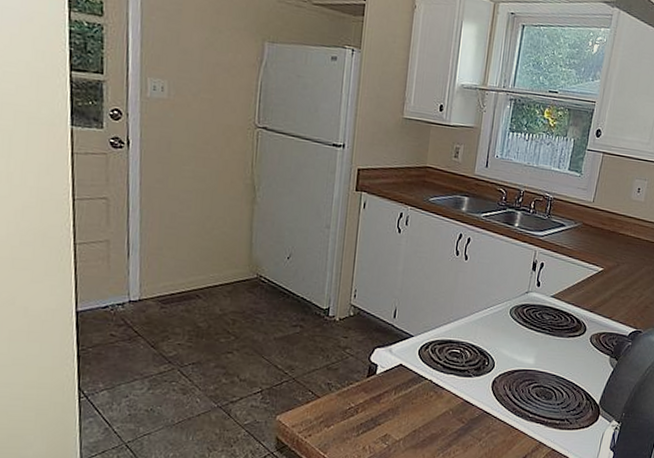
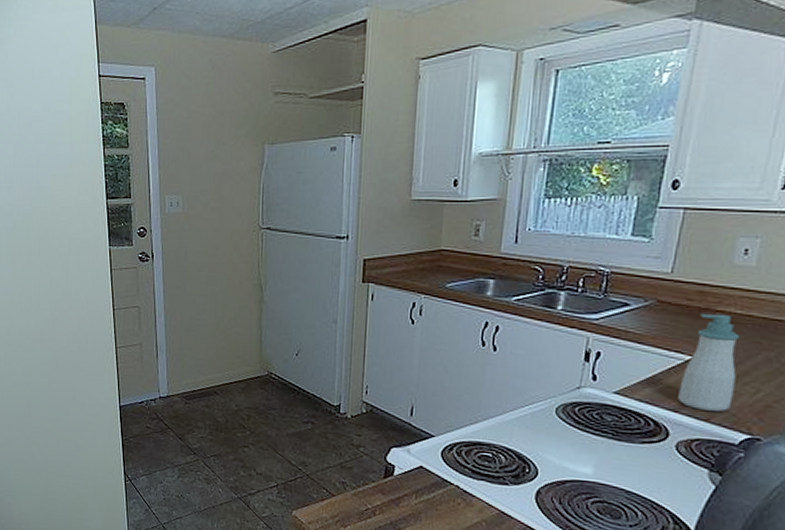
soap bottle: none [593,235,632,311] -> present [678,313,739,411]

